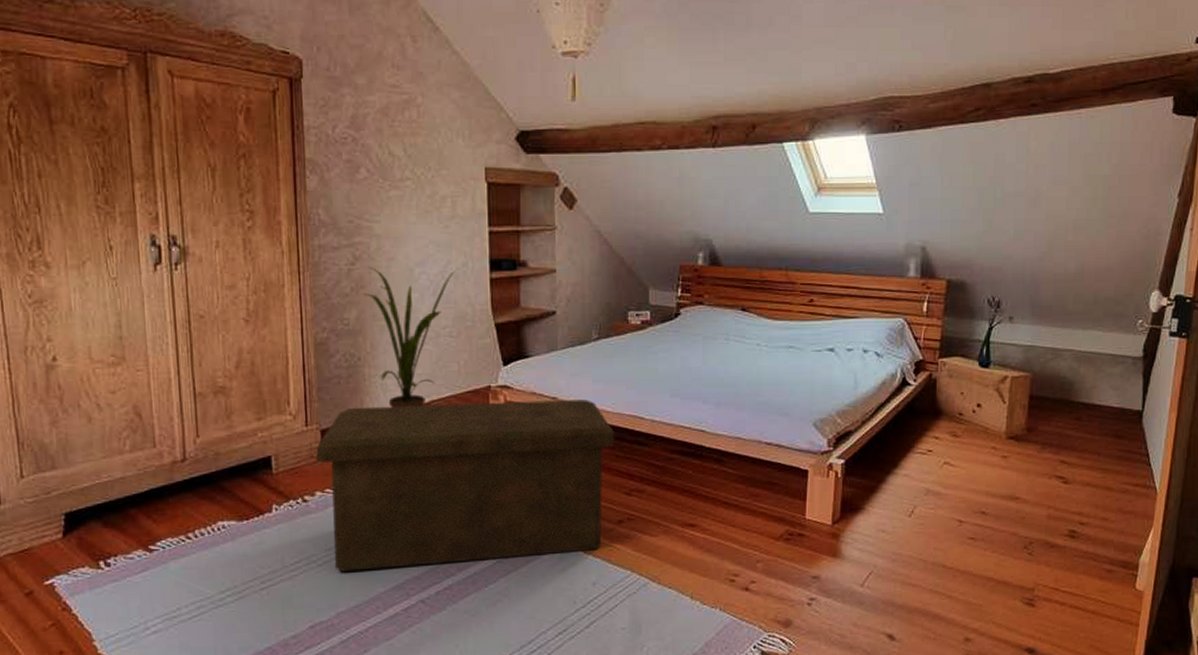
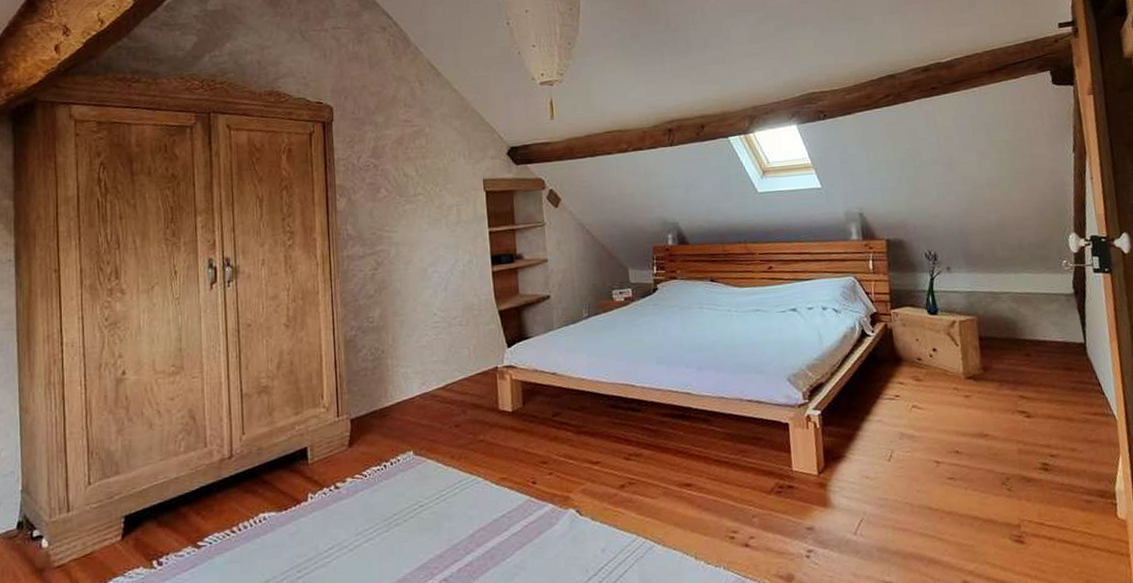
storage bench: present [316,399,615,572] -> none [346,372,611,555]
house plant: present [363,267,456,407] -> none [385,267,463,394]

